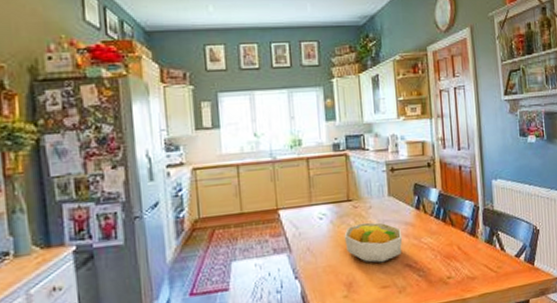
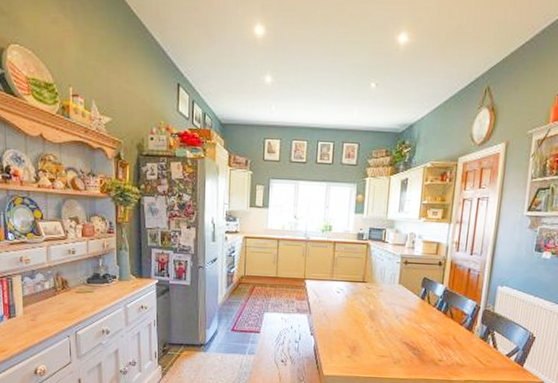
fruit bowl: present [344,222,403,263] -> none [355,302,405,337]

